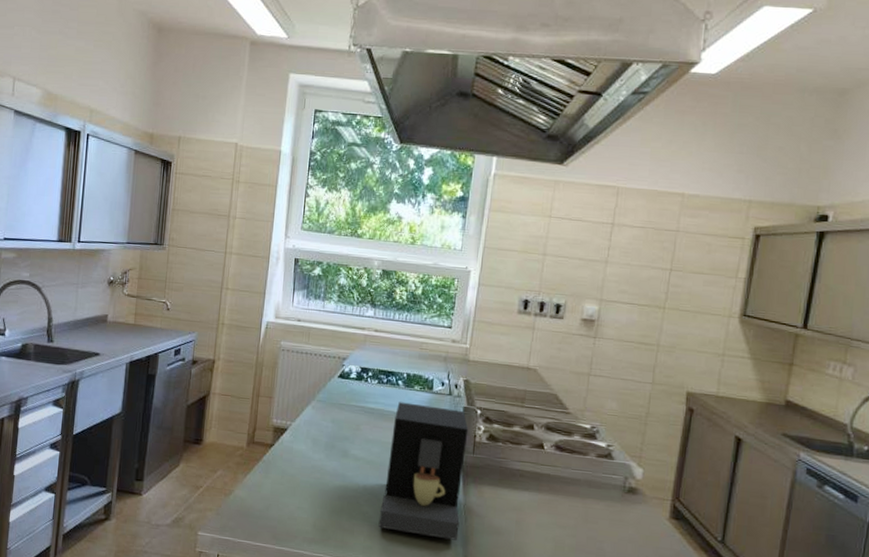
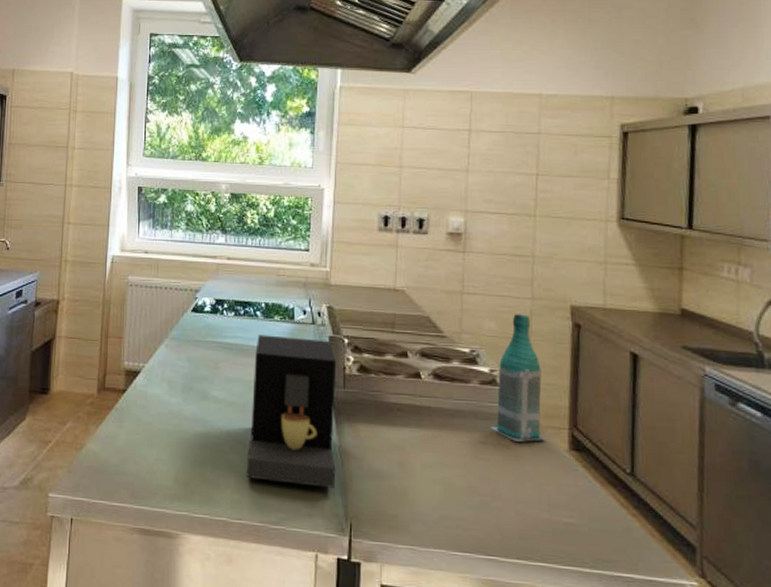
bottle: none [600,396,653,510] -> present [489,314,547,442]

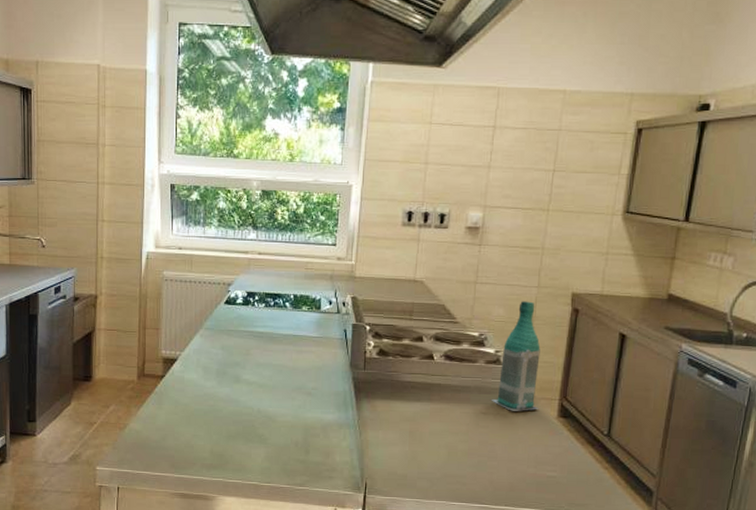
coffee maker: present [246,334,337,488] -> none [275,324,359,455]

